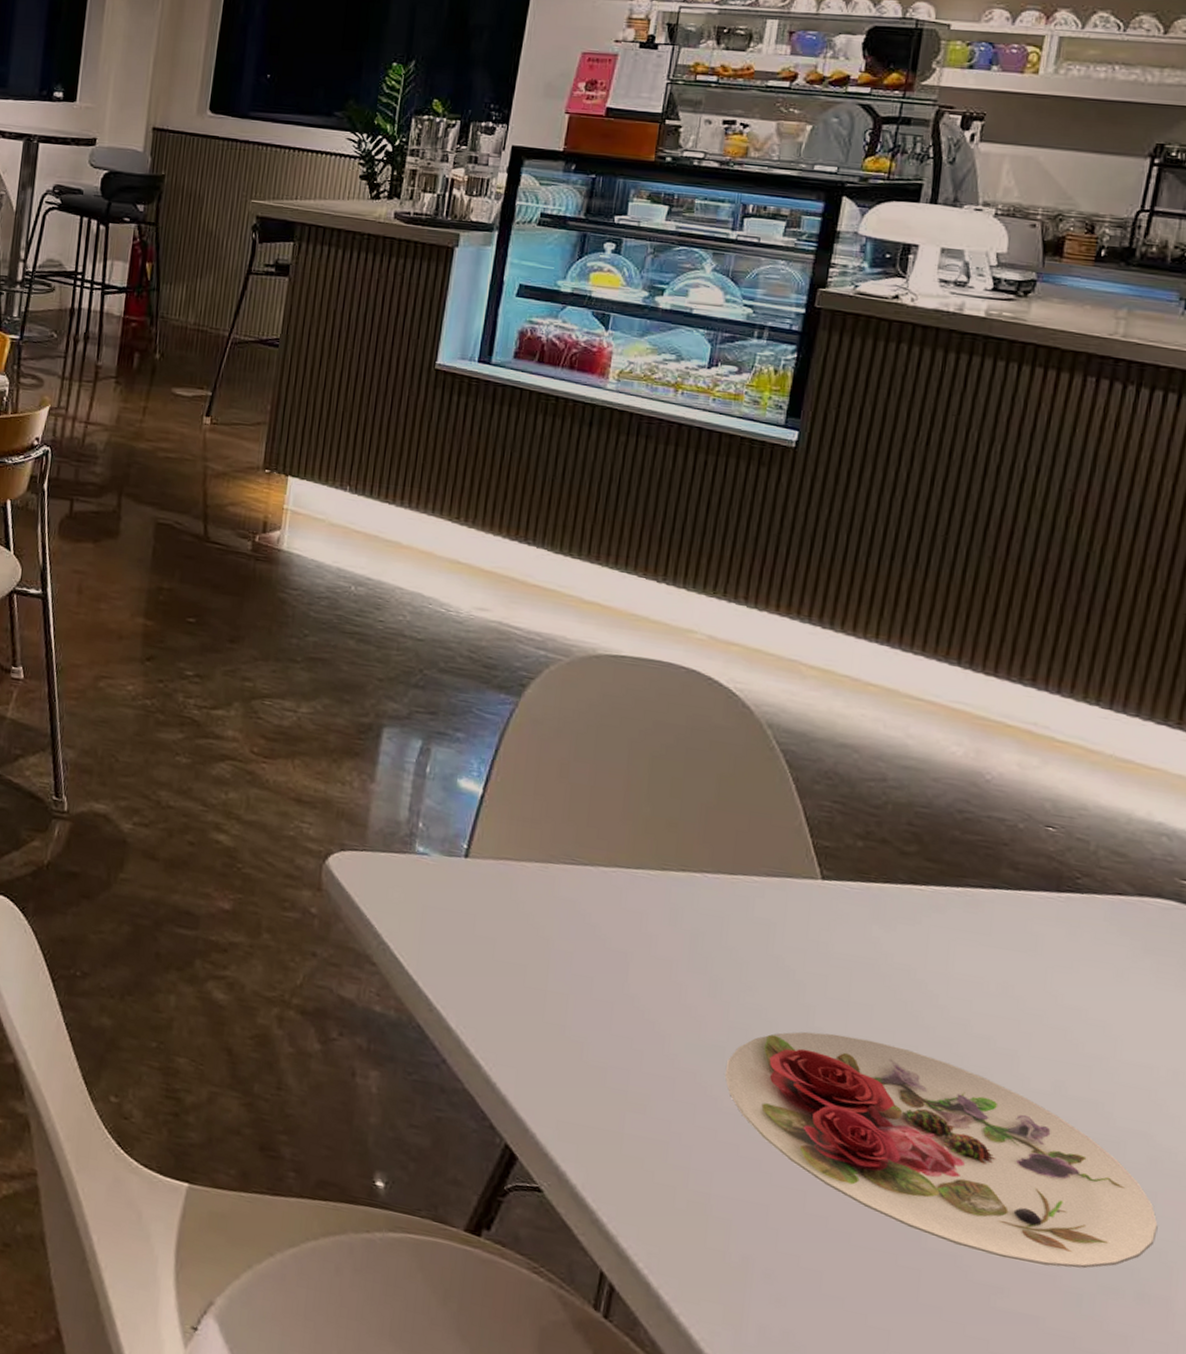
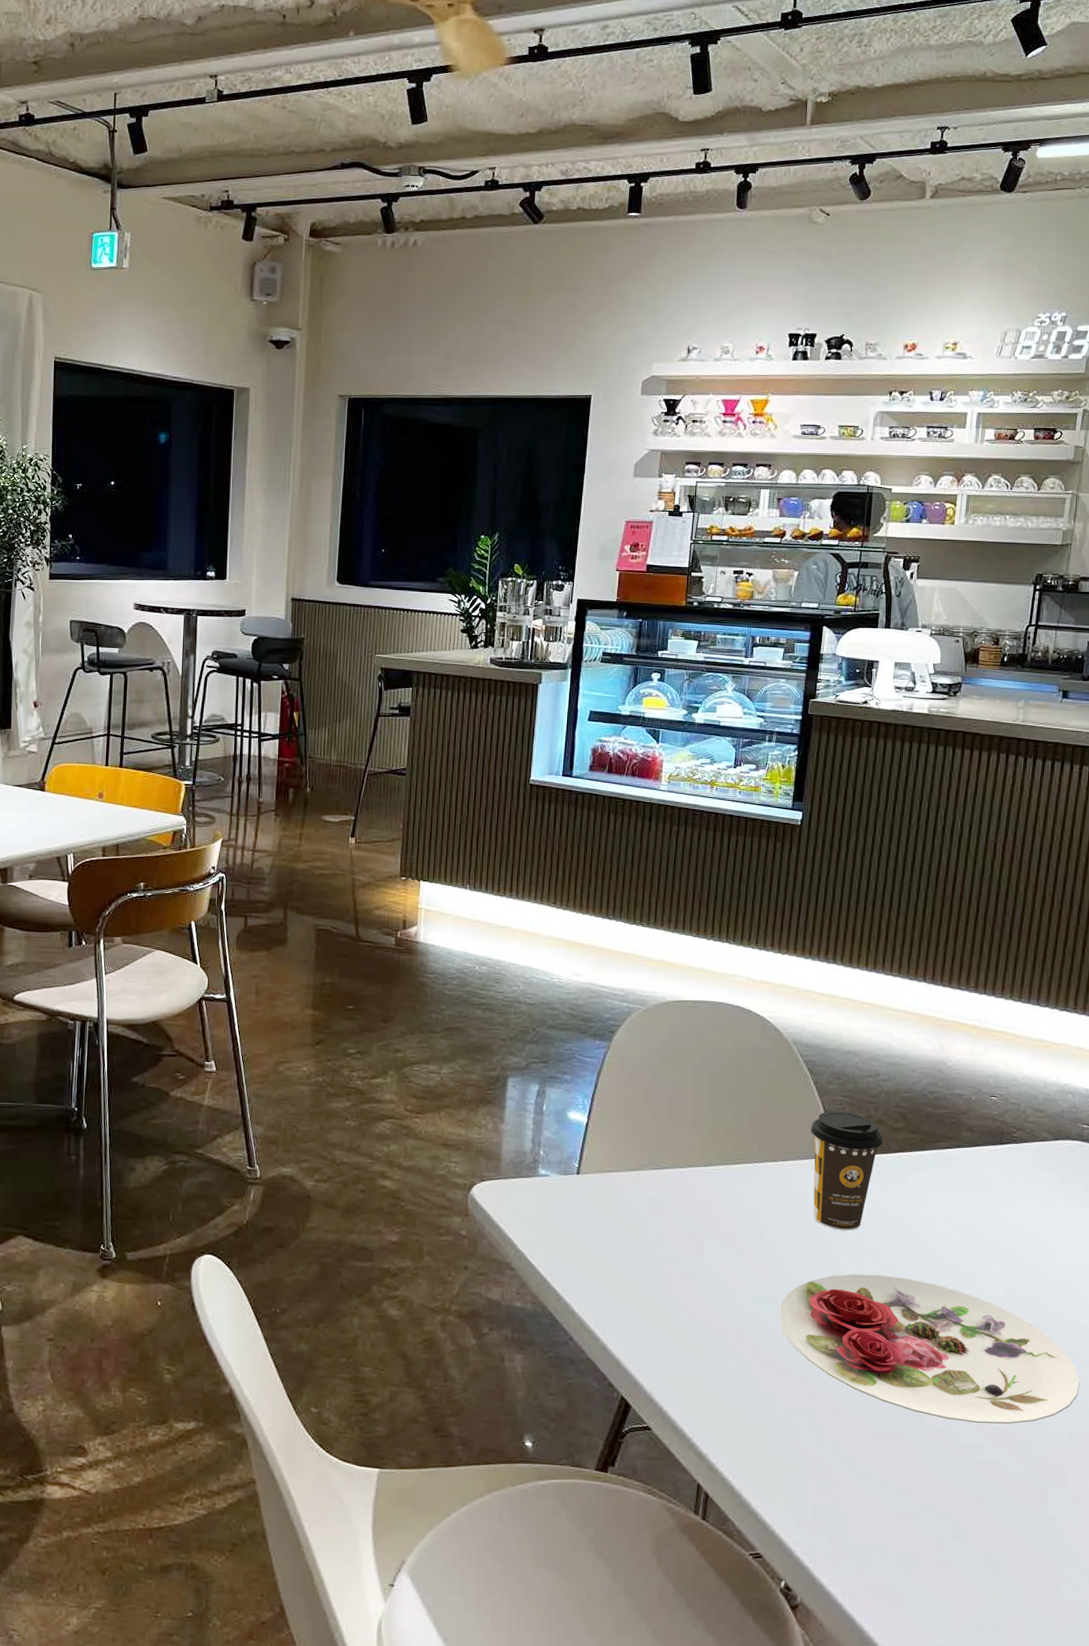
coffee cup: none [781,818,887,978] -> present [811,1111,883,1231]

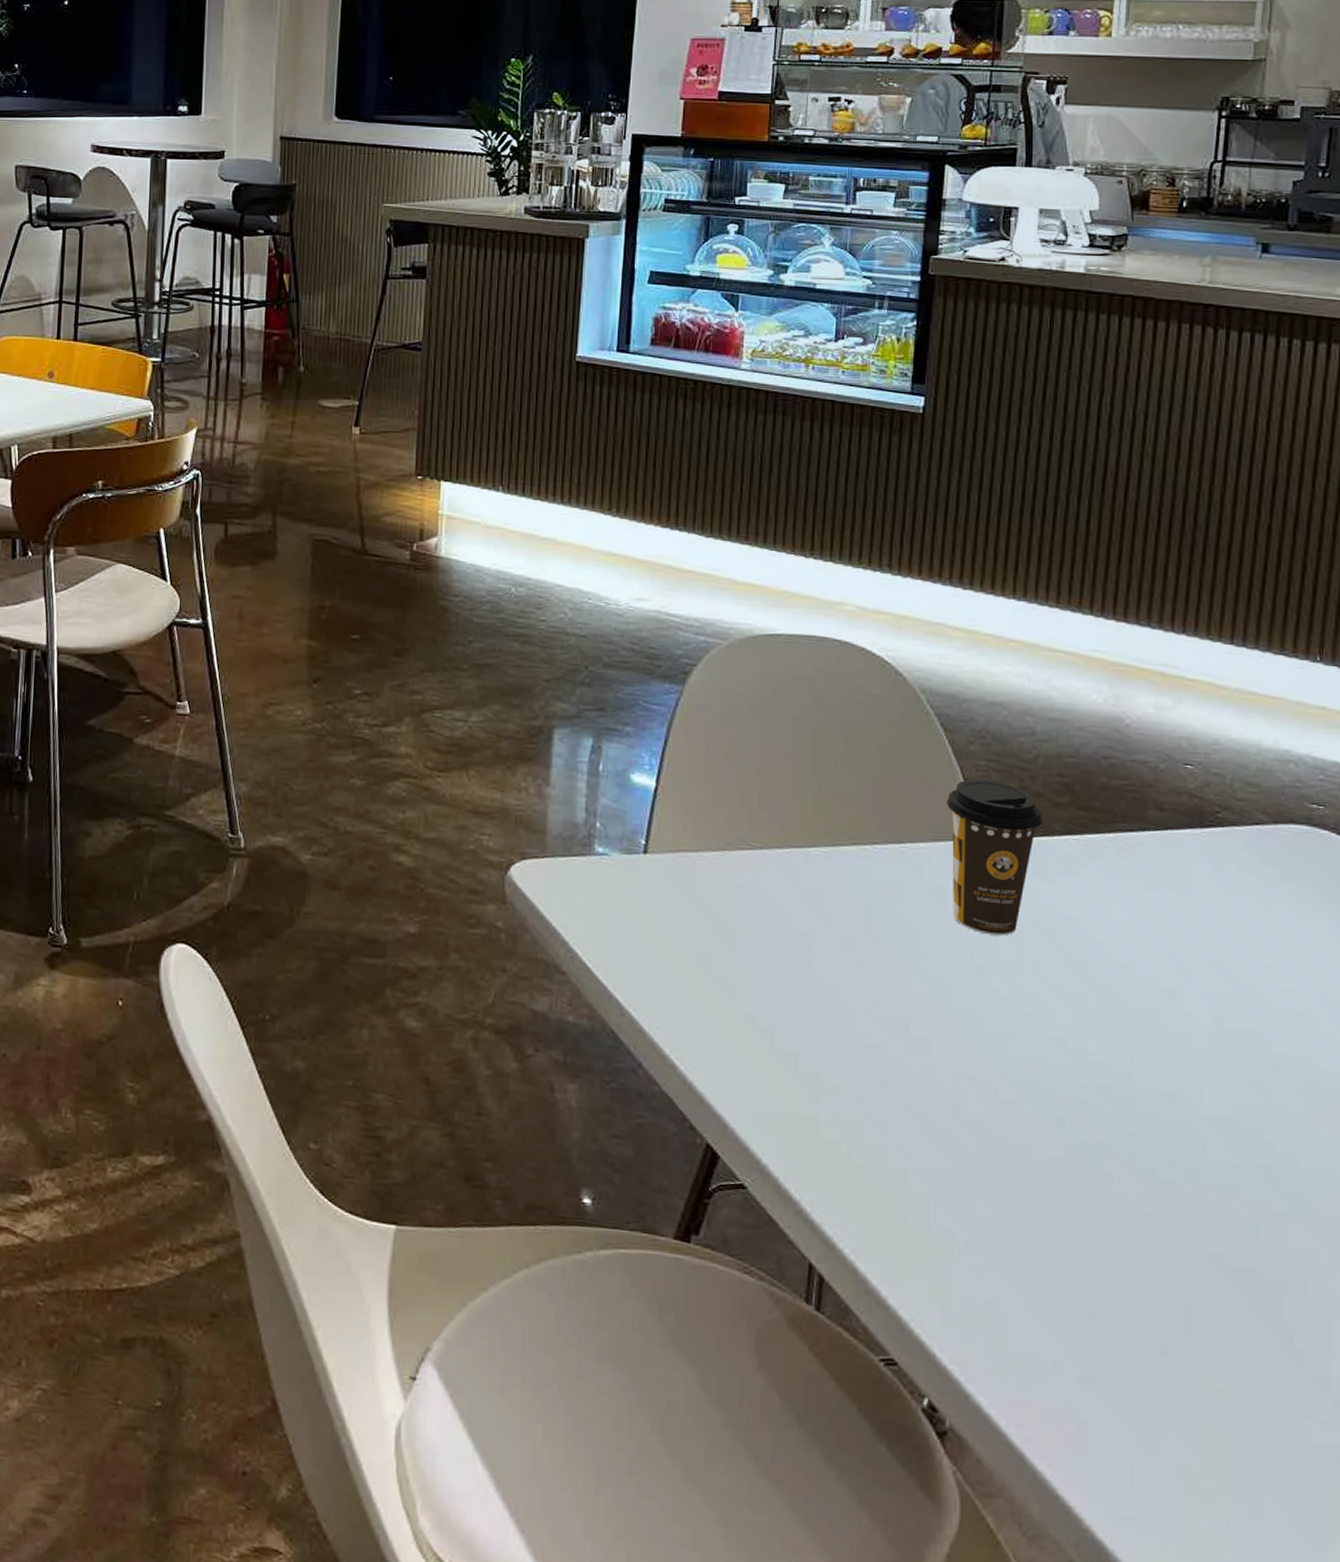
plate: present [778,1274,1080,1425] -> none [910,992,1321,1201]

